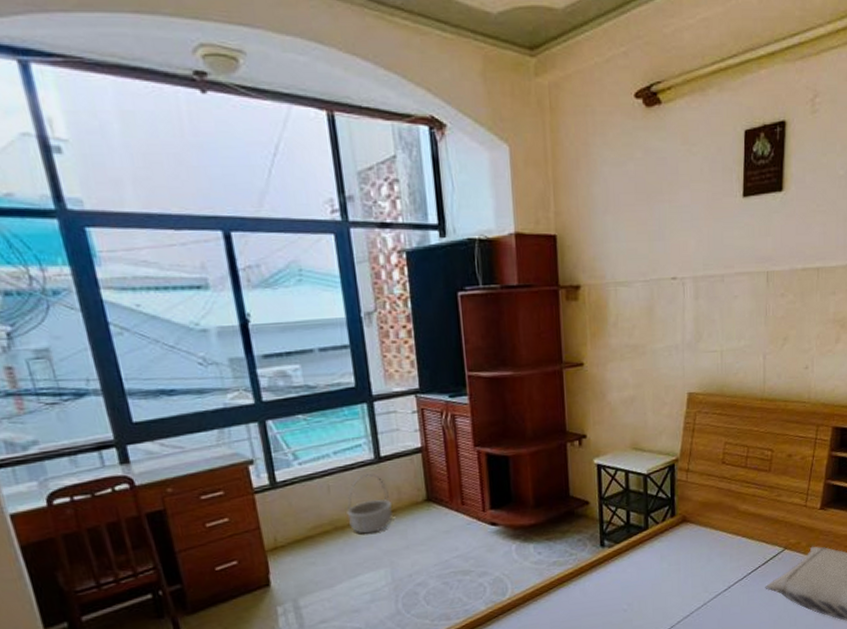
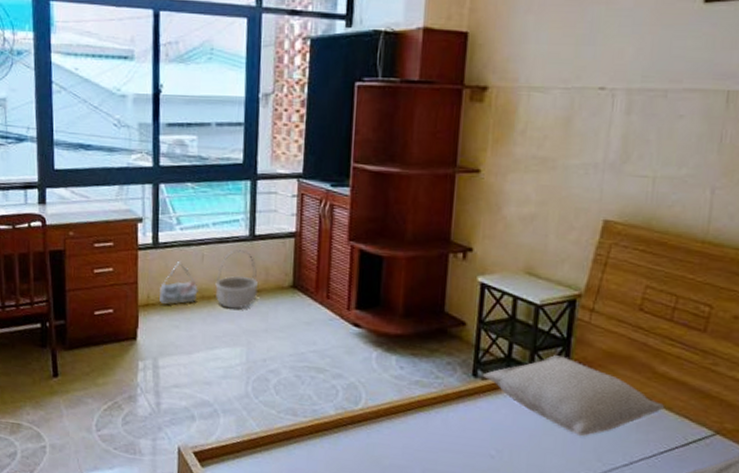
bag: none [287,497,330,545] -> present [160,262,198,305]
pillow: none [608,513,748,575] -> present [482,355,664,436]

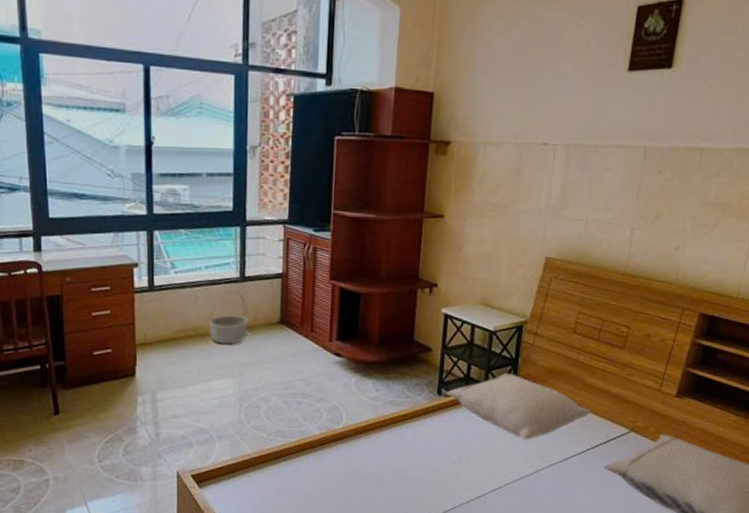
bag: present [160,262,198,305] -> none [156,303,193,343]

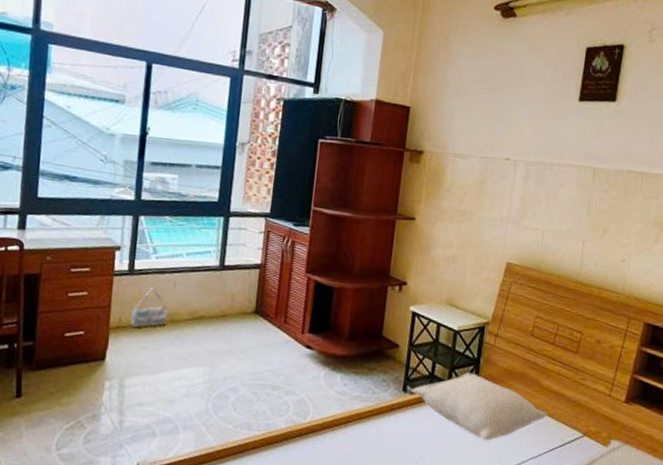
bag: none [156,303,193,343] -> present [131,287,169,328]
basket: present [209,289,249,345] -> none [184,277,225,332]

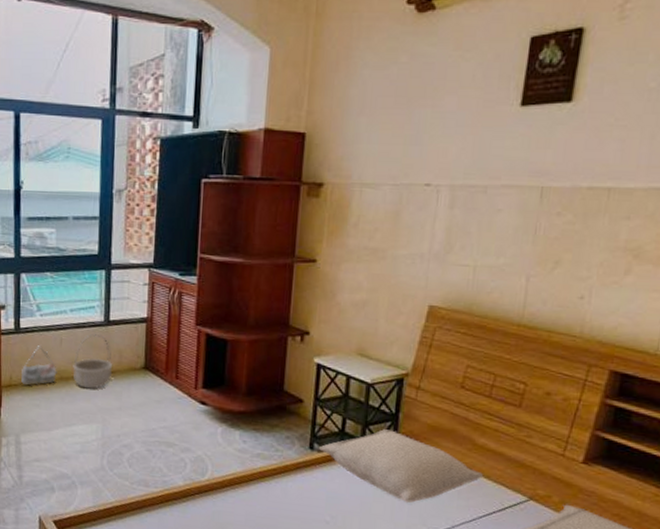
basket: none [184,277,225,332] -> present [73,333,113,389]

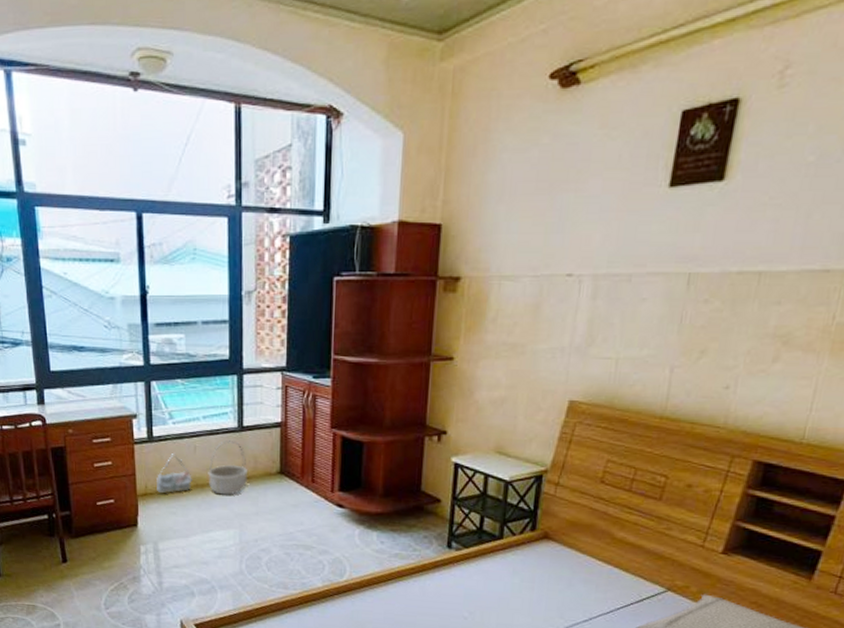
pillow: present [318,429,483,503] -> none [456,526,621,597]

